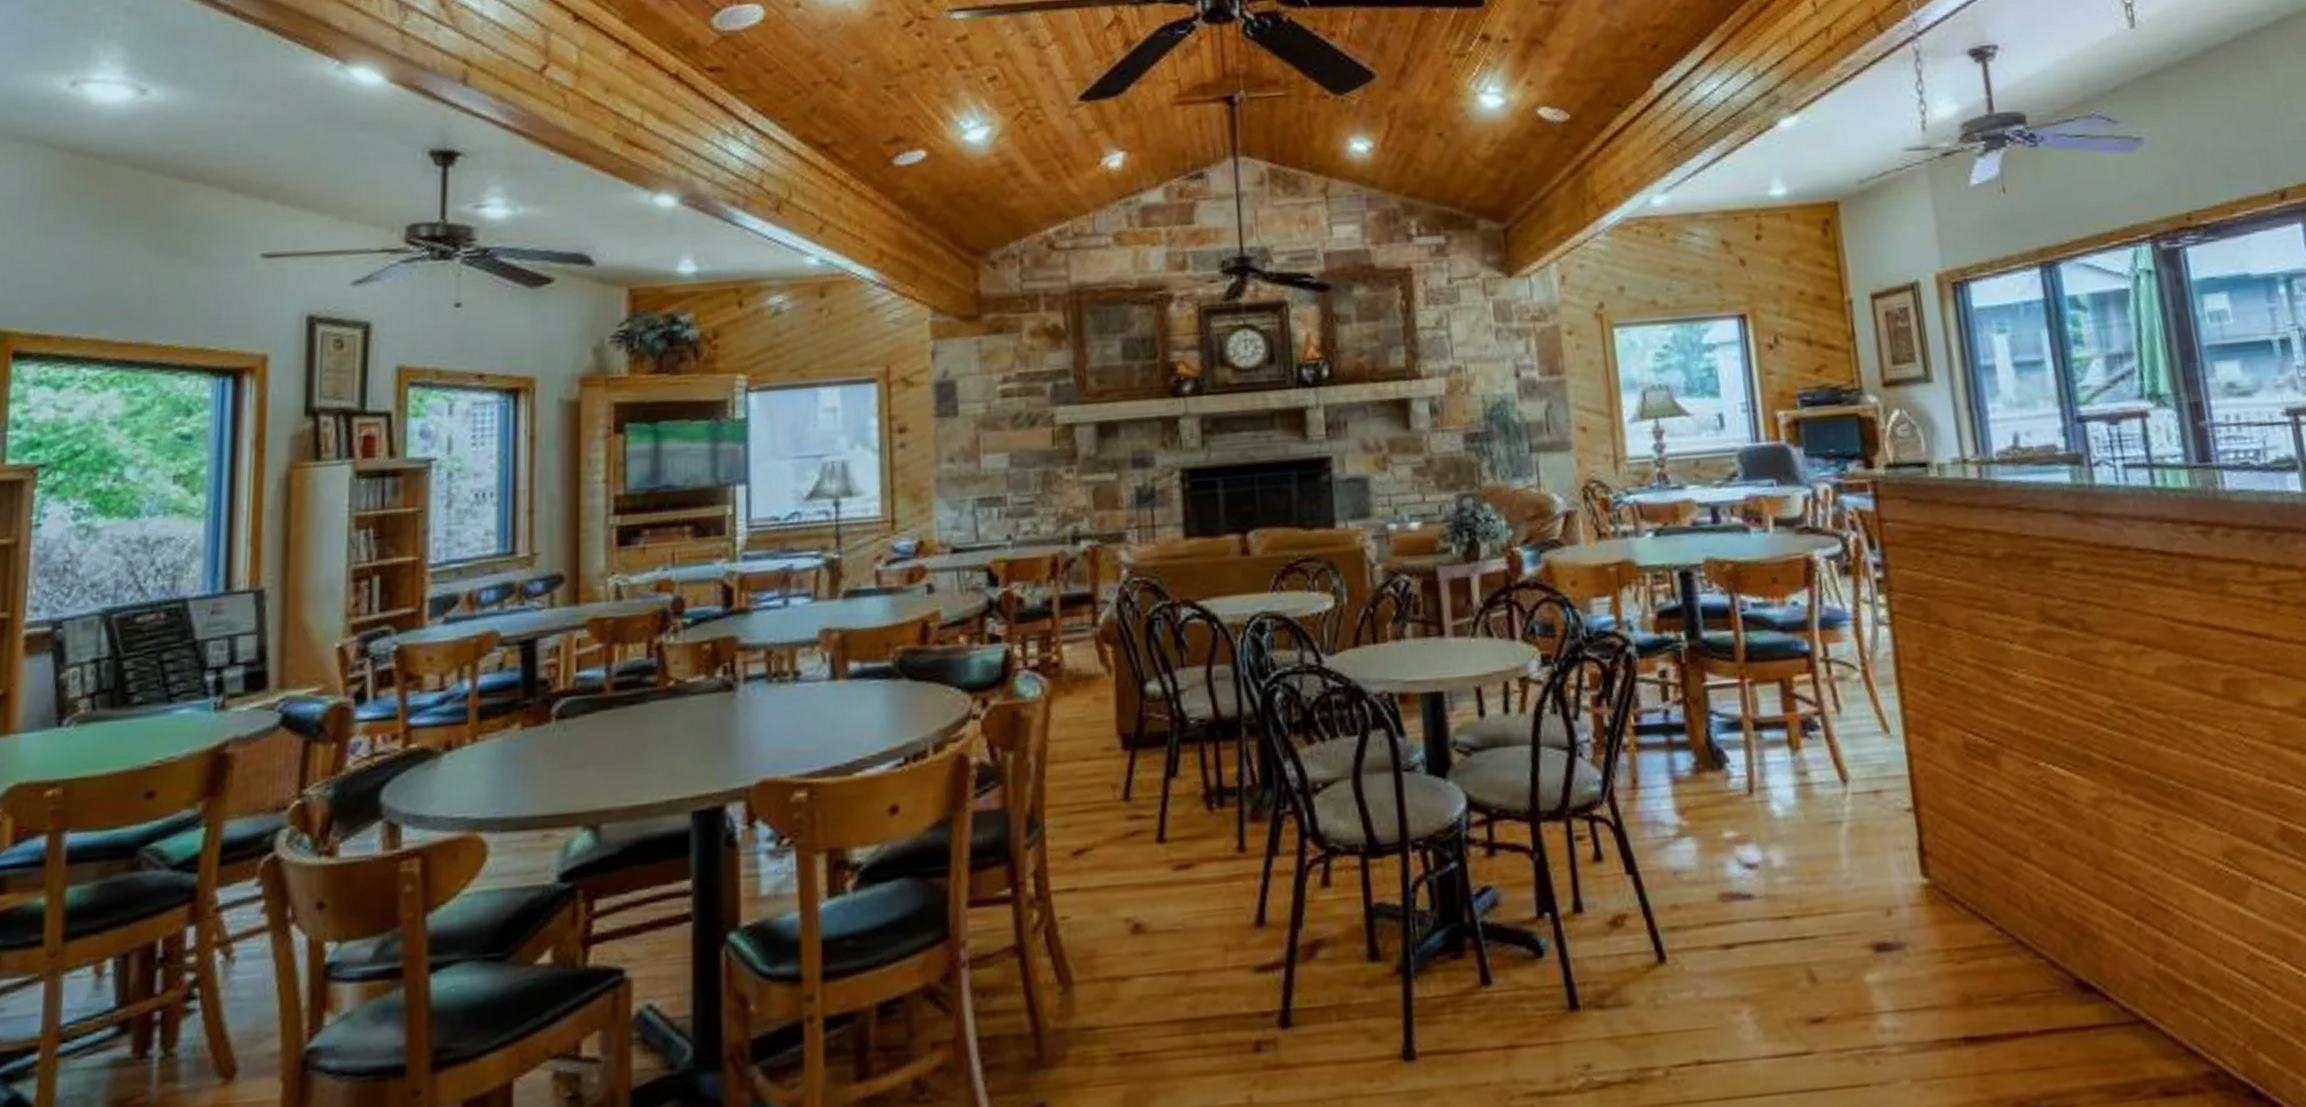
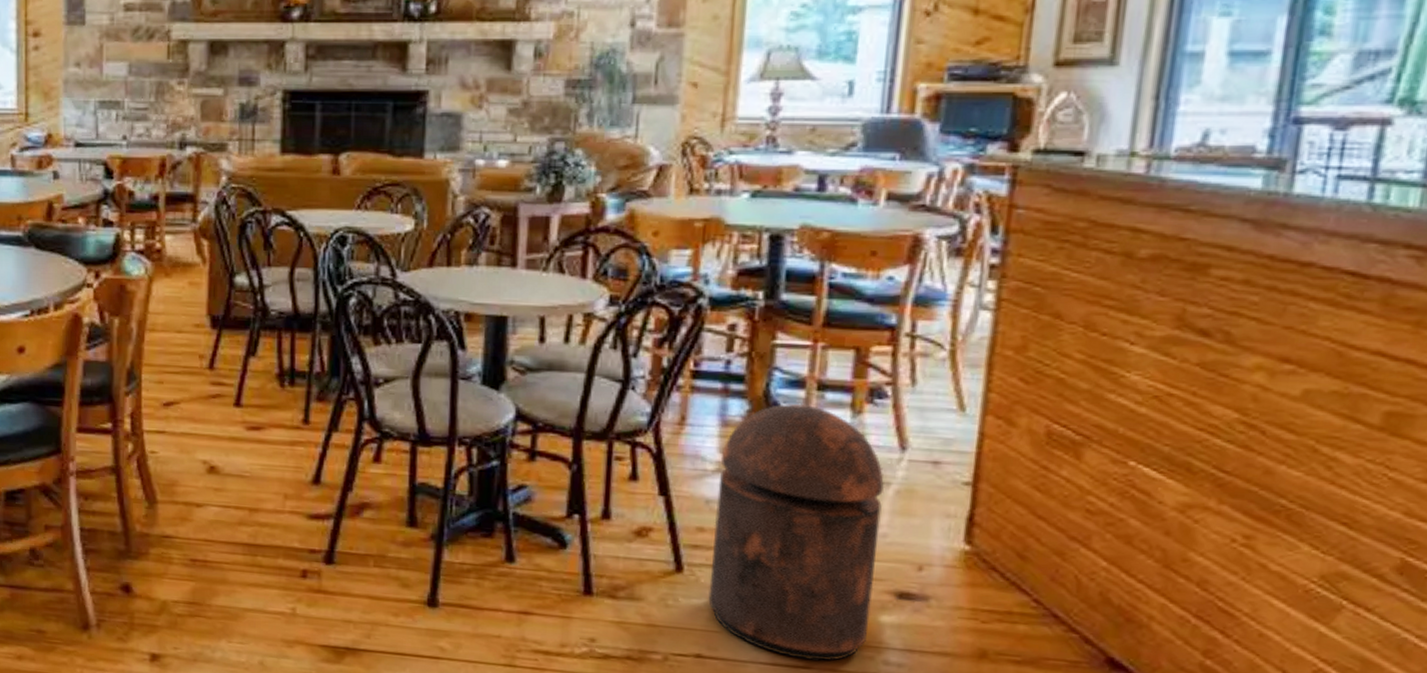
trash can: none [1679,748,1858,1045] -> present [708,404,885,662]

